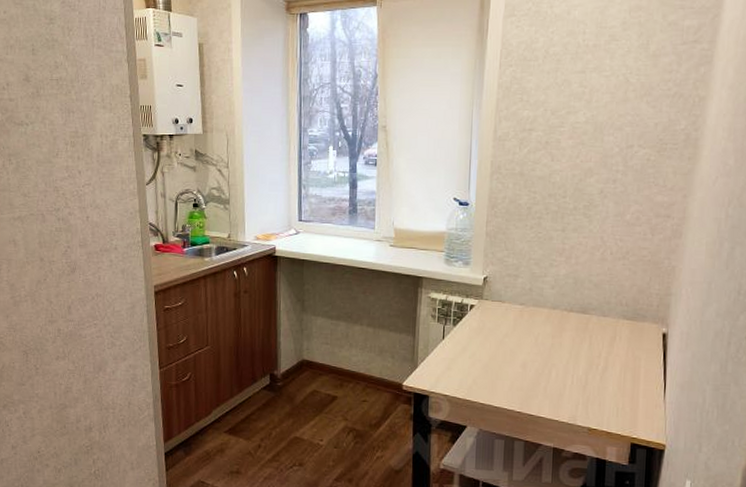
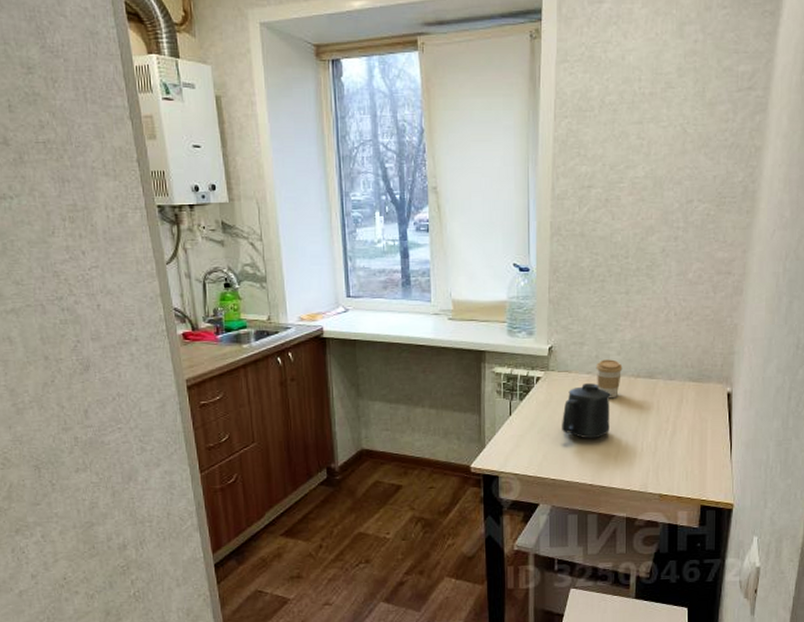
mug: none [493,314,544,368] -> present [562,383,612,439]
coffee cup: none [529,292,556,330] -> present [596,359,623,399]

